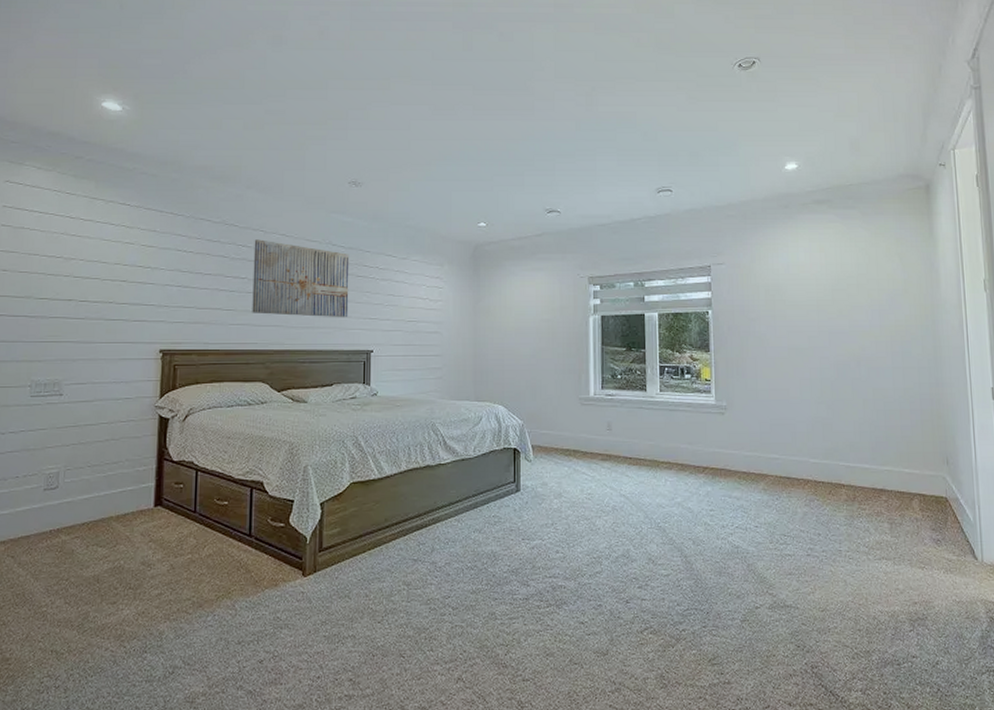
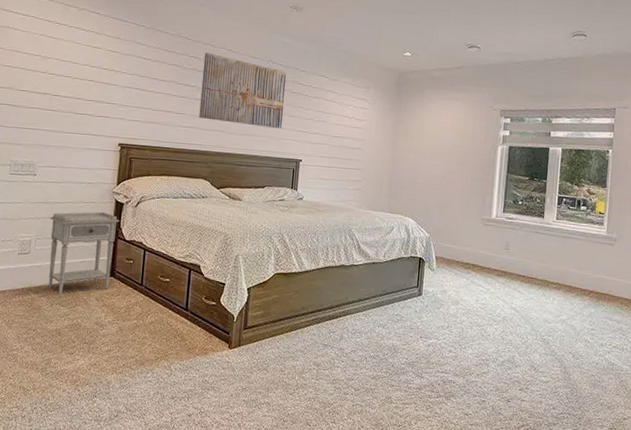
nightstand: none [81,431,165,533] -> present [48,211,120,295]

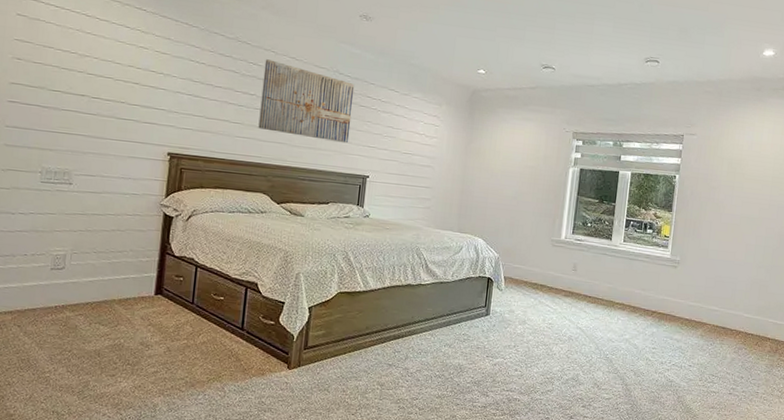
nightstand: present [48,211,120,295] -> none [86,225,169,313]

